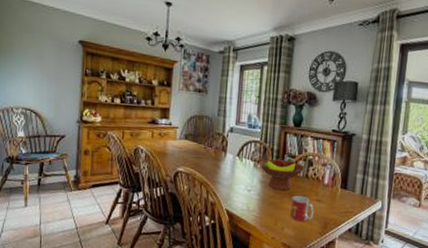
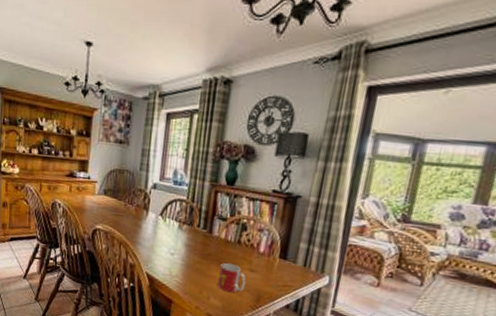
fruit bowl: present [259,157,305,191] -> none [184,219,238,257]

